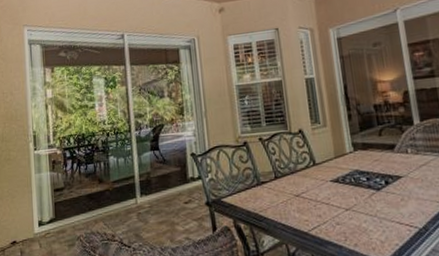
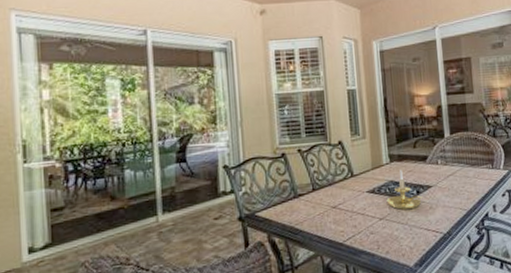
candle holder: none [352,159,393,201] -> present [386,170,423,210]

